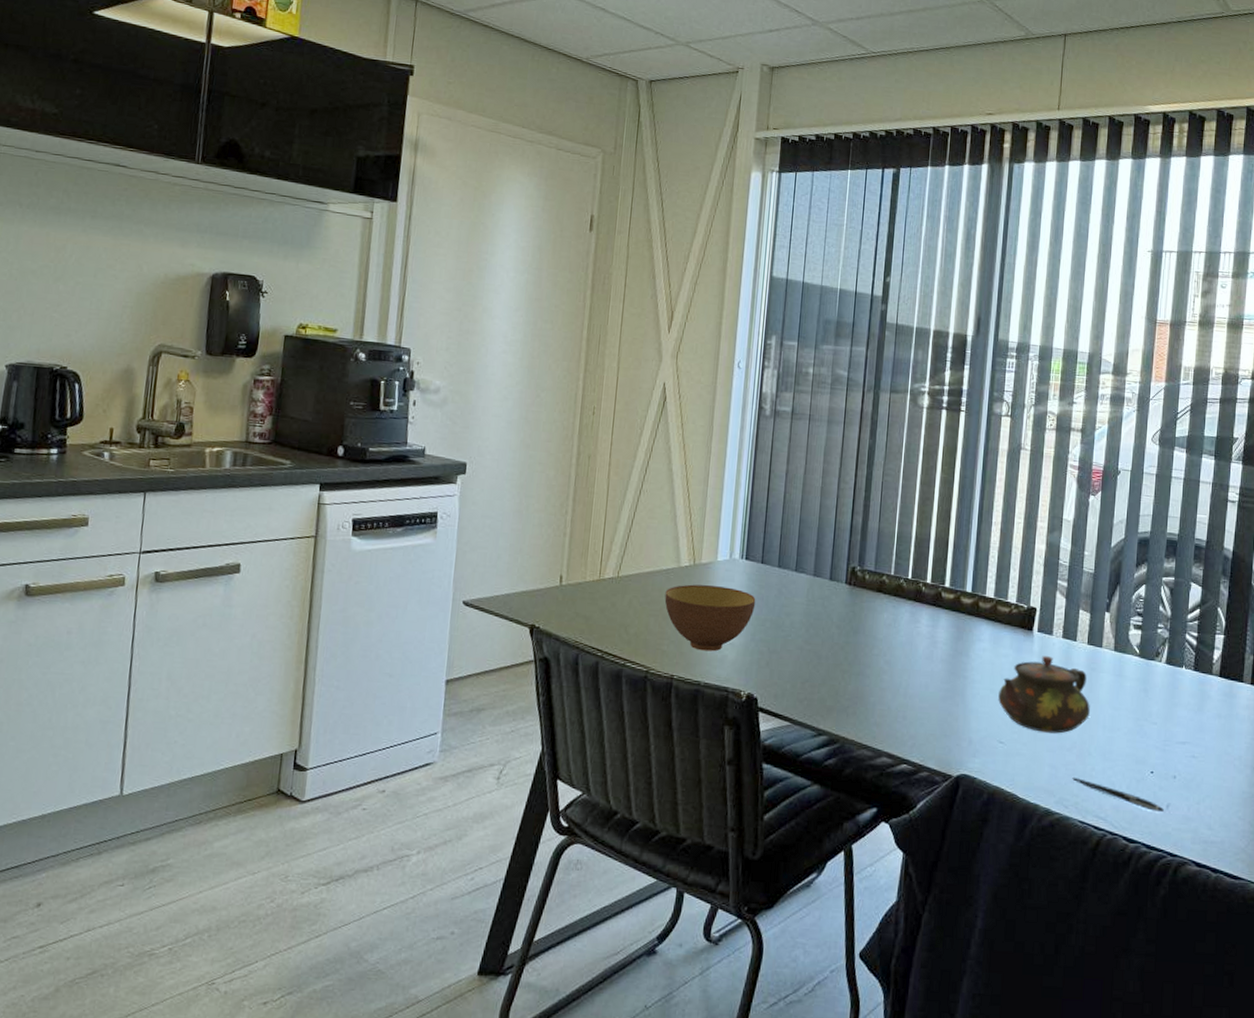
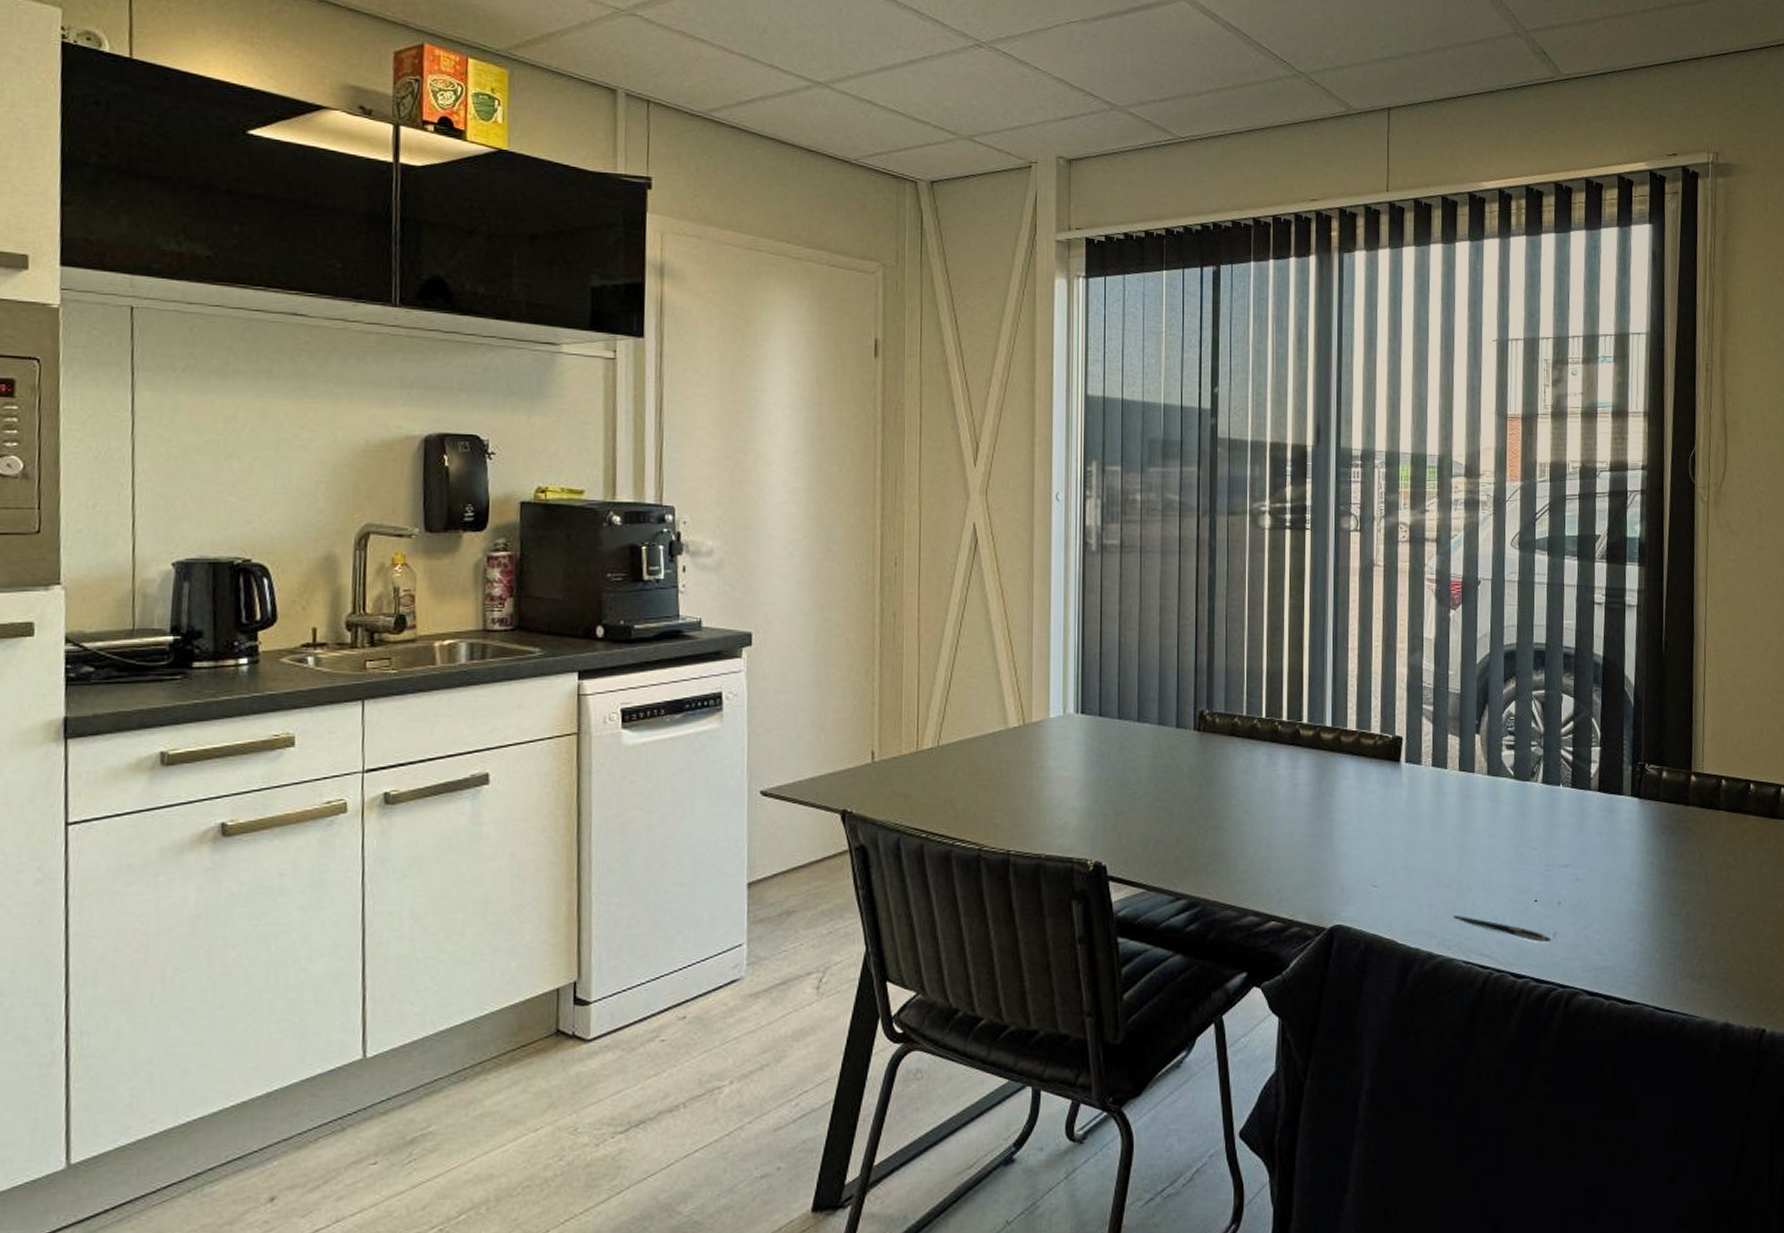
bowl: present [664,584,756,652] -> none [993,746,1096,820]
teapot: present [998,655,1090,734] -> none [1369,786,1466,871]

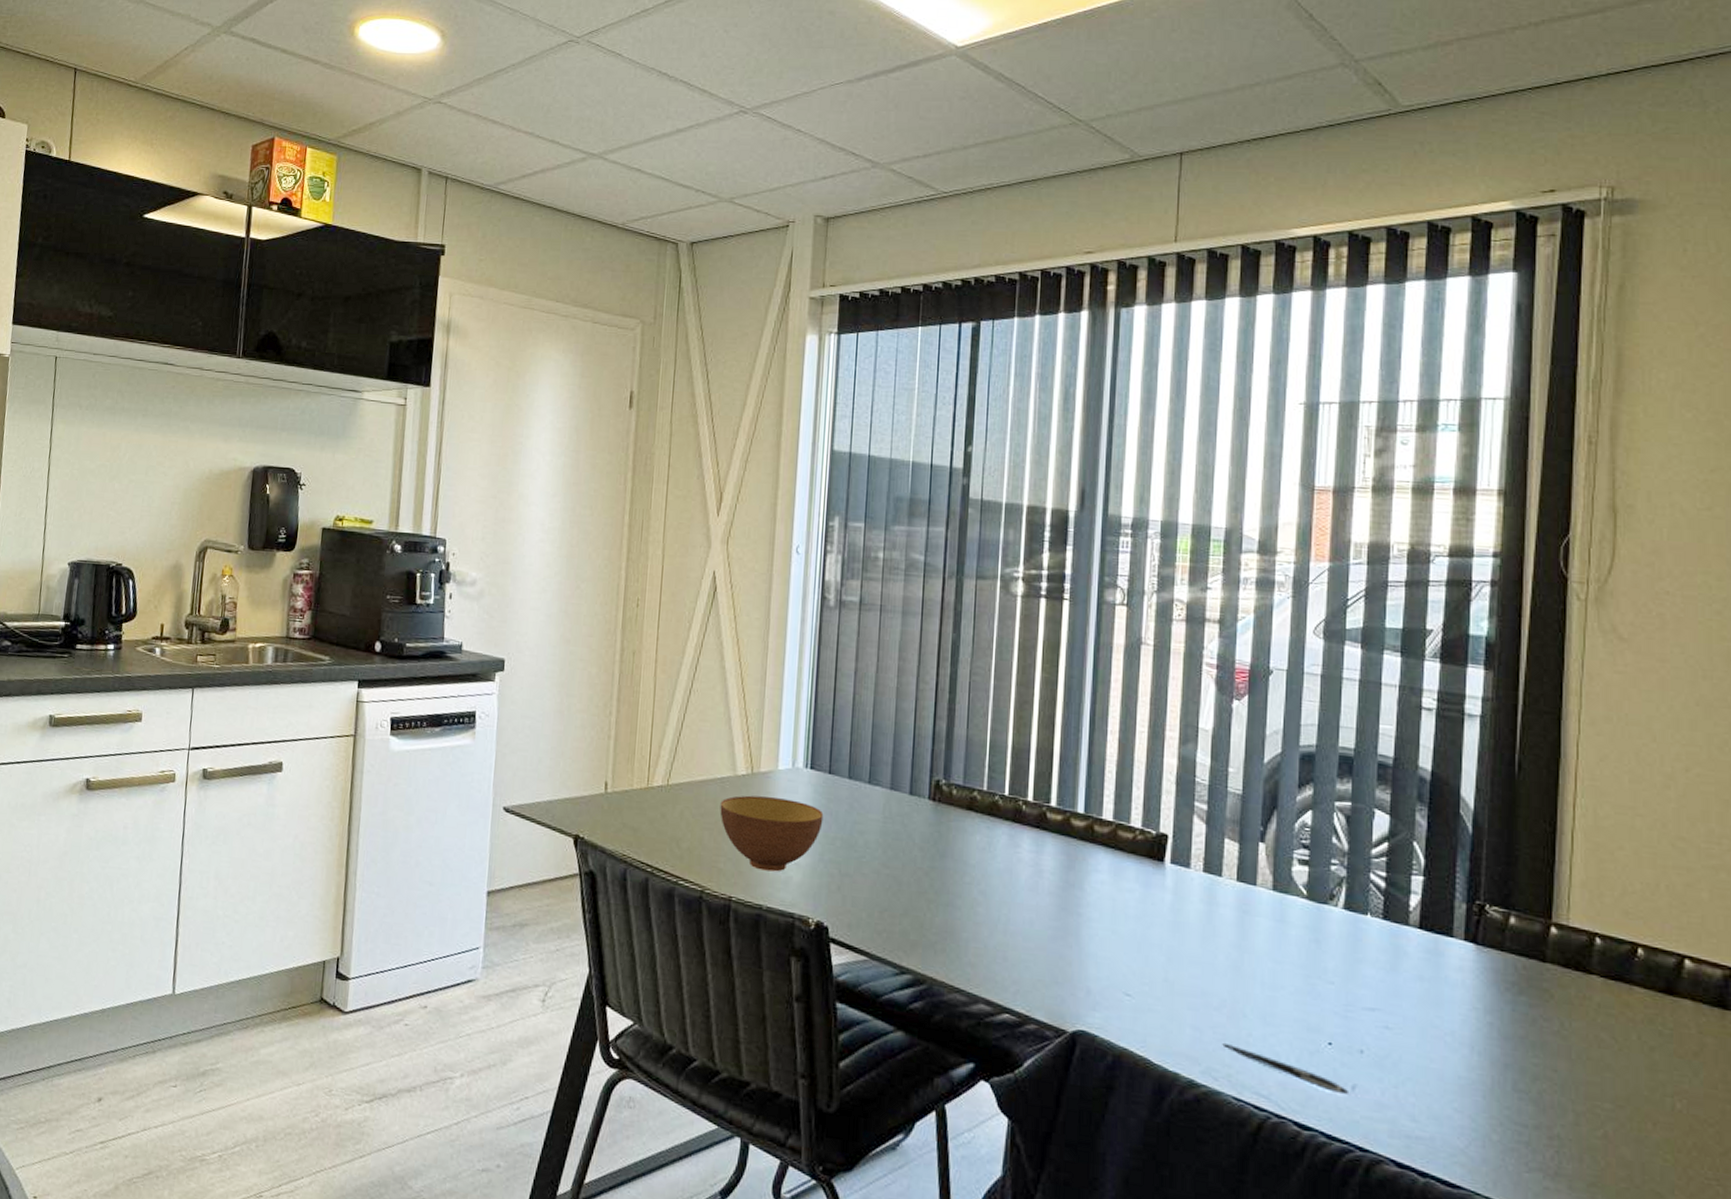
bowl: none [993,746,1096,820] -> present [720,795,824,872]

